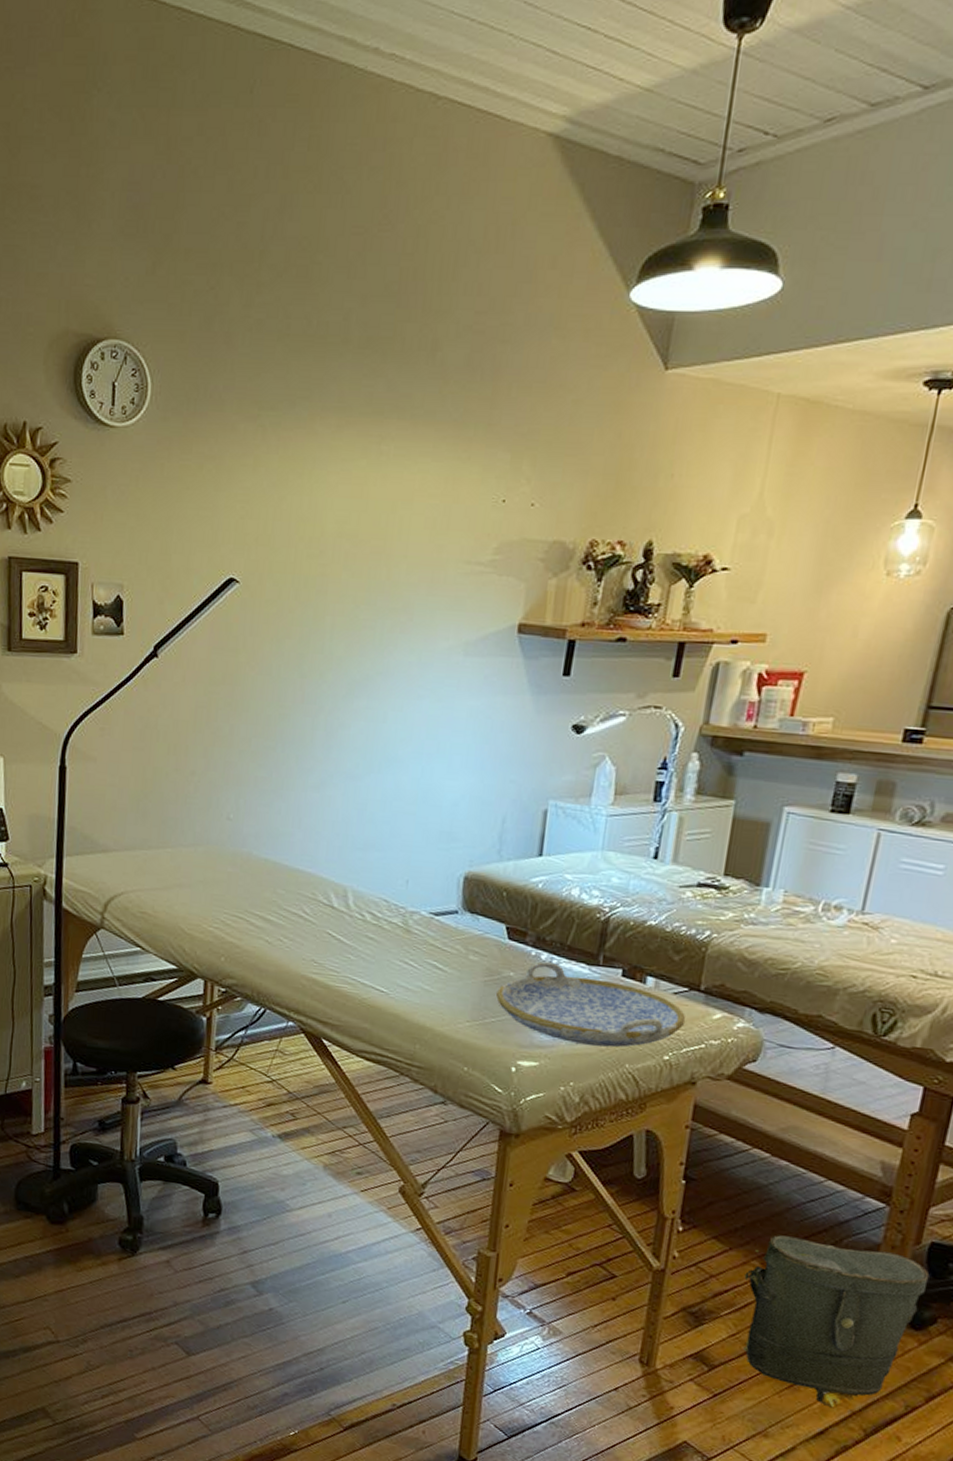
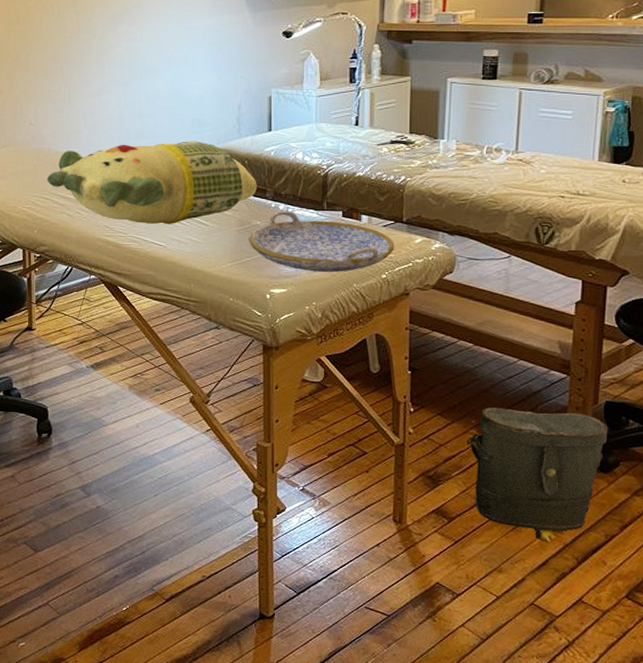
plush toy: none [243,855,516,966] -> present [47,141,257,224]

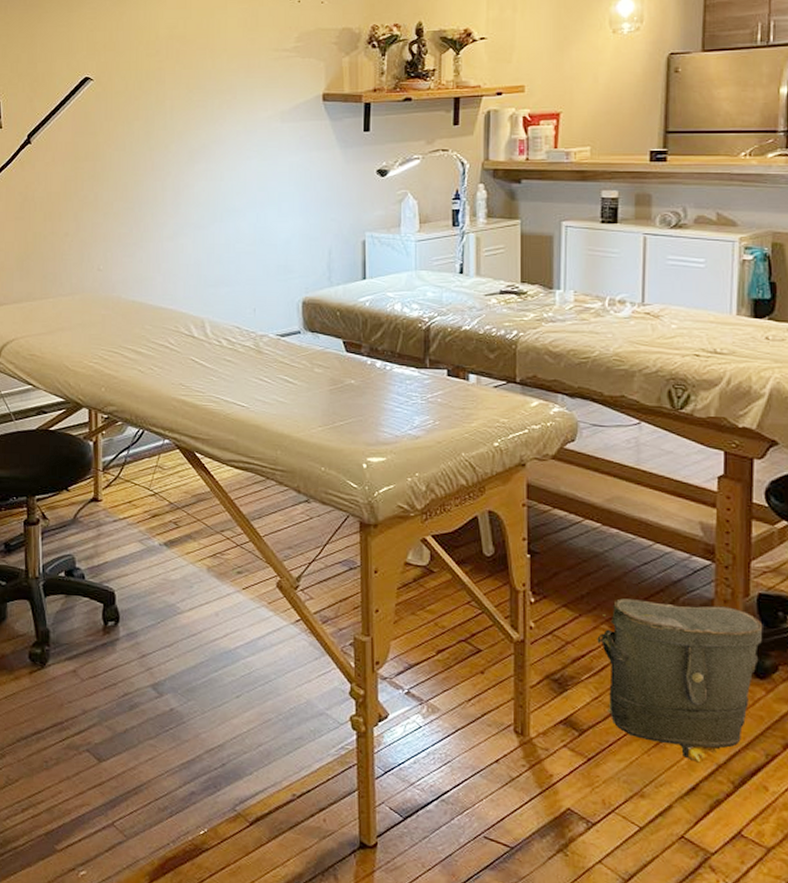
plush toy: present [47,141,257,224] -> none [116,289,350,383]
serving tray: present [249,211,395,272] -> none [342,369,508,439]

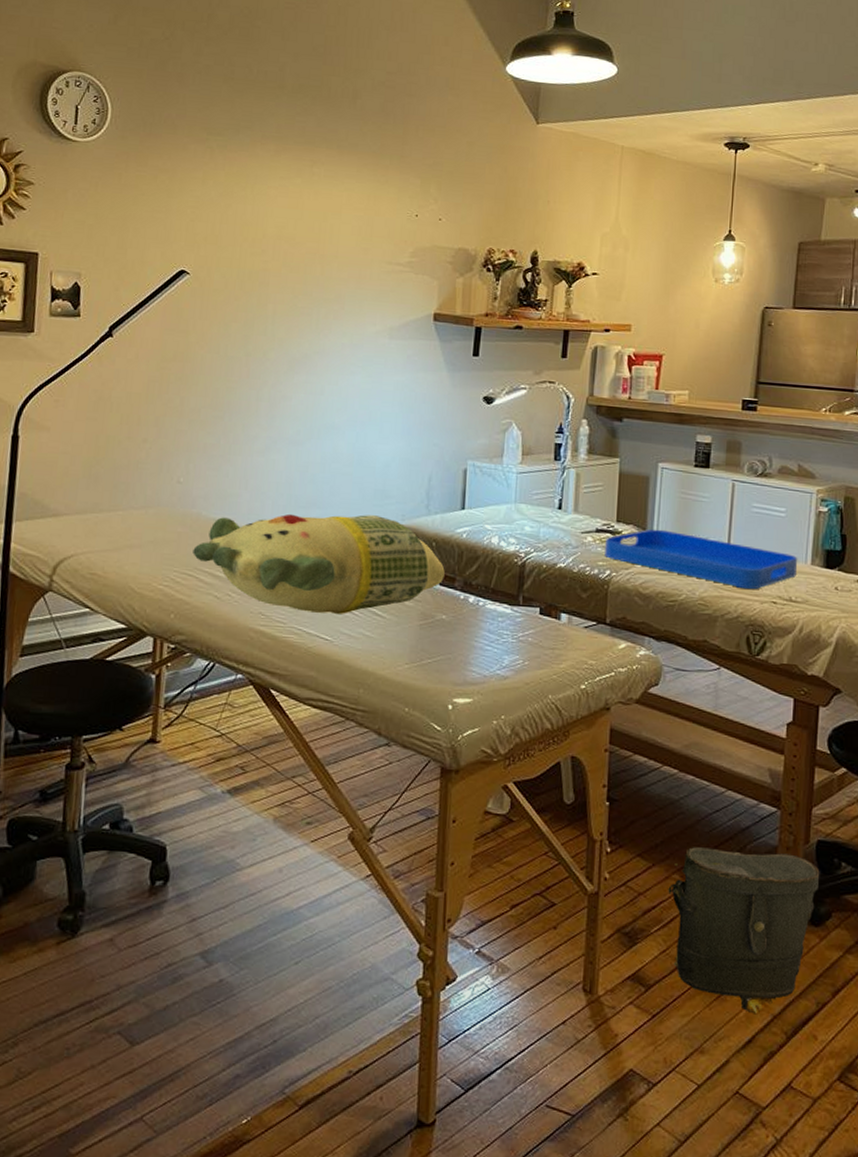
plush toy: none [116,289,350,383] -> present [193,513,445,614]
serving tray: none [511,287,722,344] -> present [605,529,798,590]

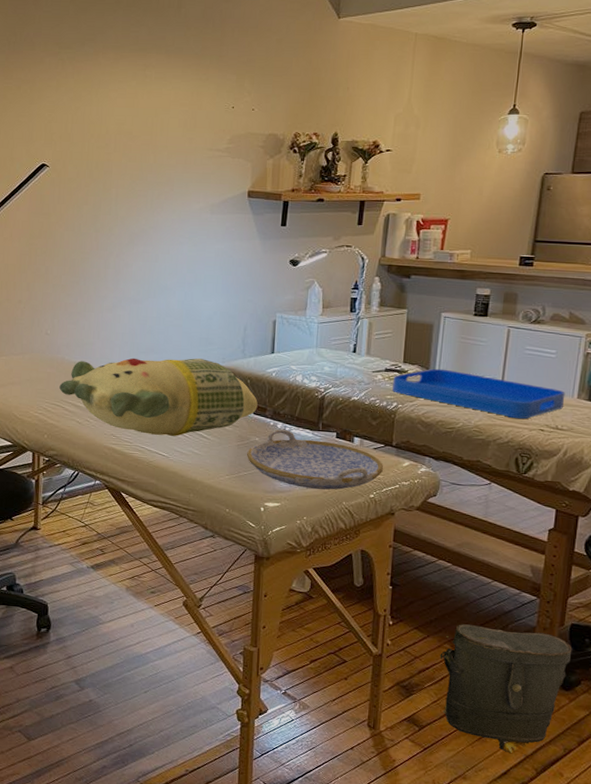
serving tray: none [431,604,597,680] -> present [247,429,384,490]

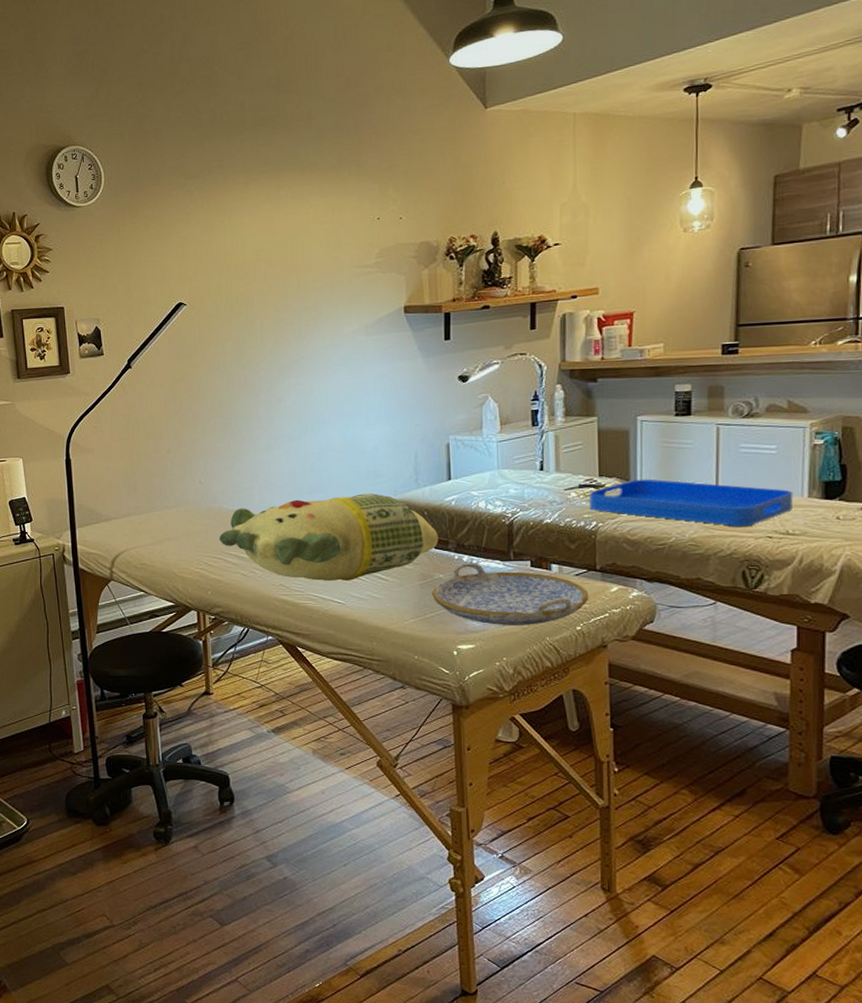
bag: present [440,624,572,754] -> none [678,765,836,912]

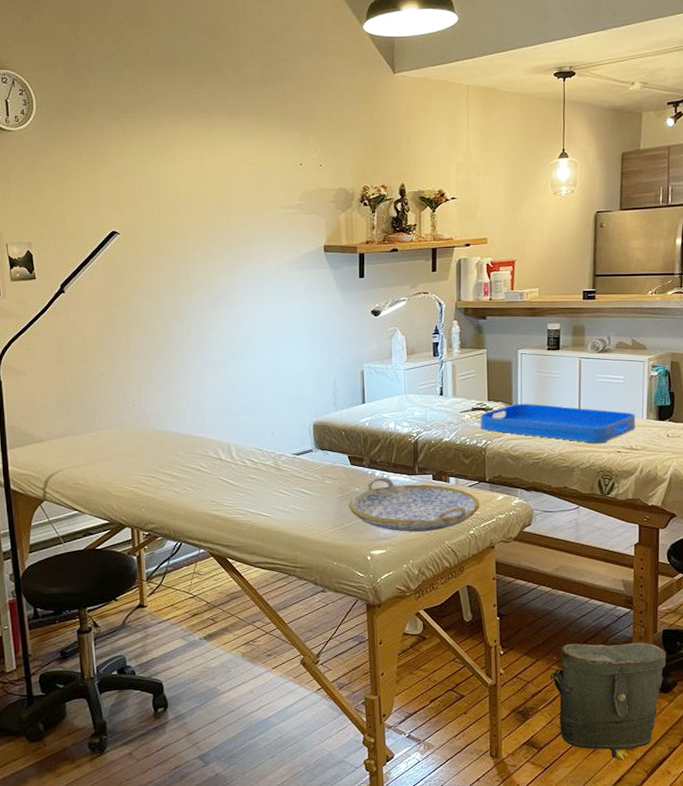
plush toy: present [219,493,438,581] -> none [153,415,354,496]
bag: none [678,765,836,912] -> present [550,642,667,761]

